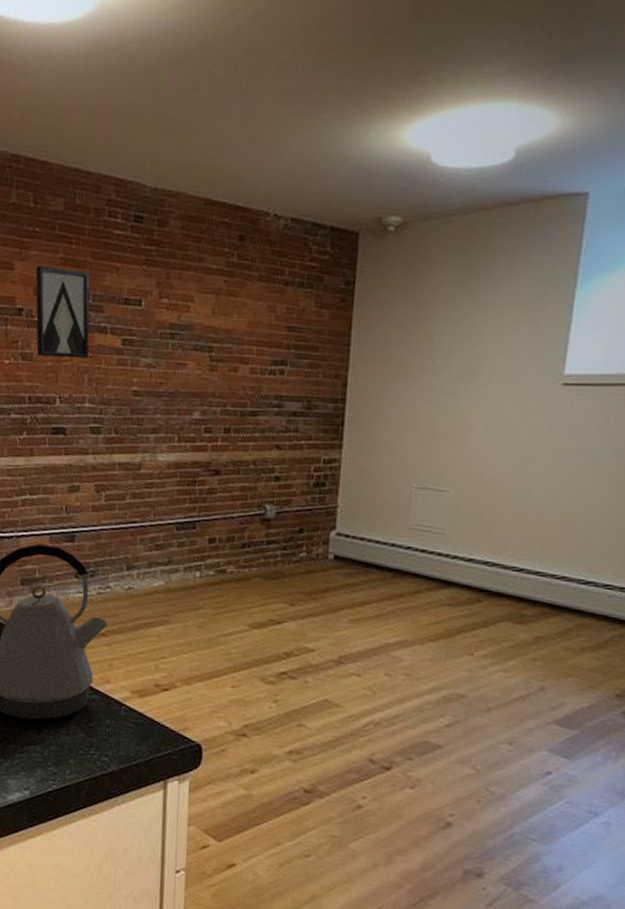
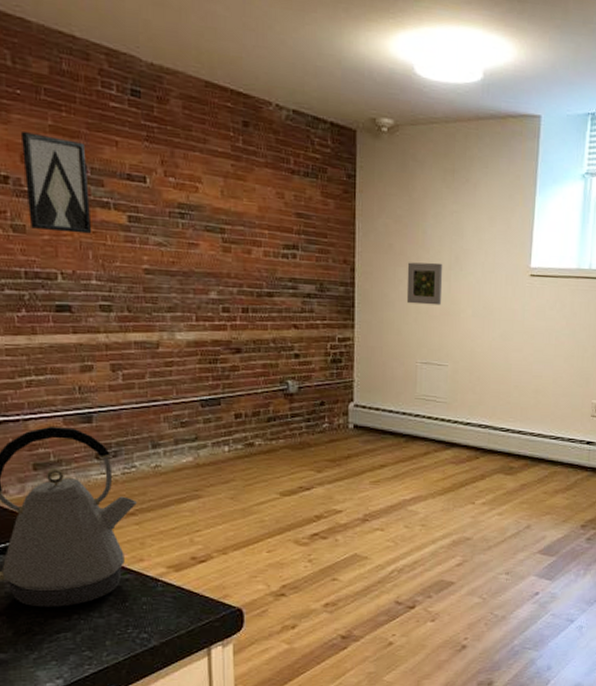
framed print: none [404,373,452,422] -> present [406,262,443,306]

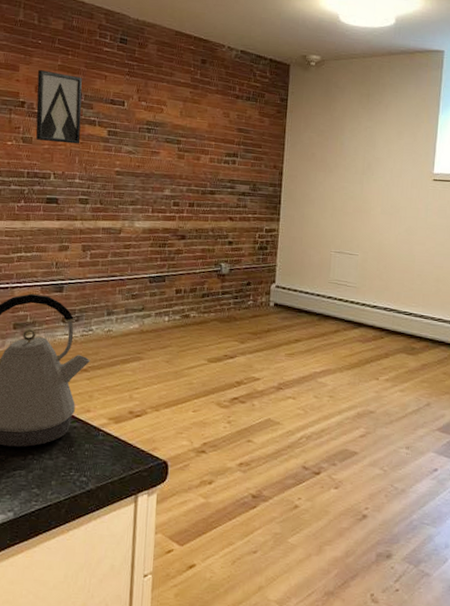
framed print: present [406,262,443,306] -> none [324,168,357,204]

